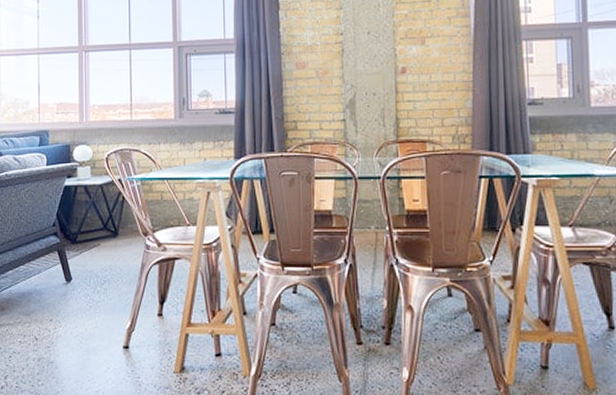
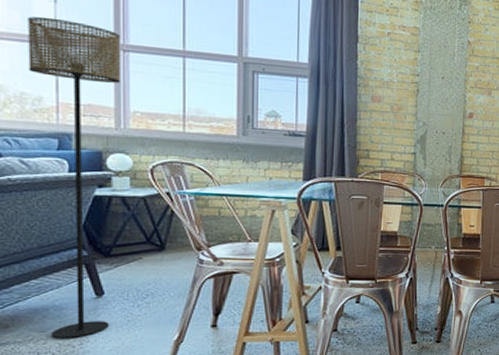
floor lamp: none [20,31,84,323] -> present [28,16,121,339]

